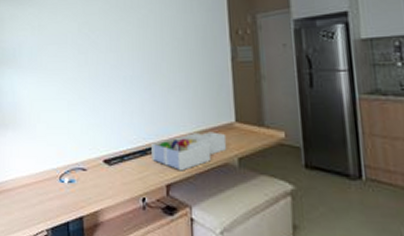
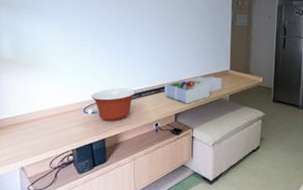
mixing bowl: none [67,150,117,194] -> present [91,88,136,122]

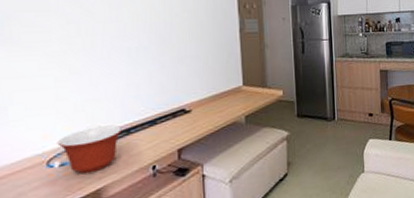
desk organizer: present [164,76,223,104] -> none [161,95,236,135]

